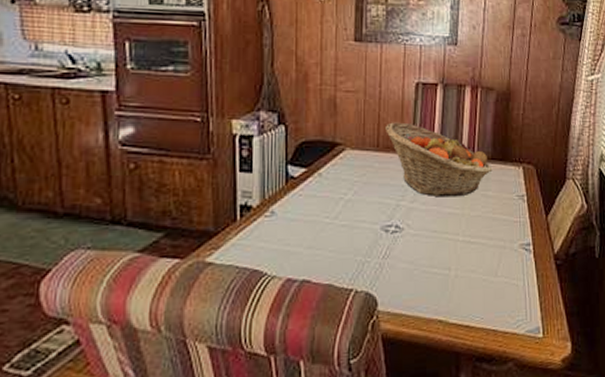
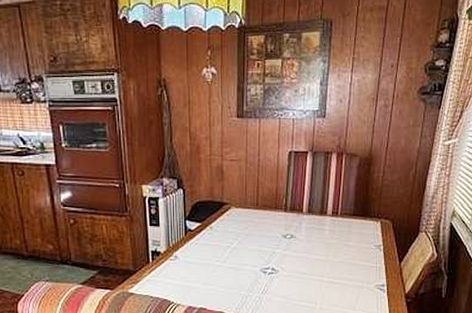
fruit basket: present [386,122,493,198] -> none [263,185,354,247]

